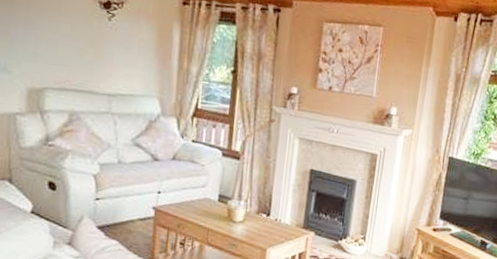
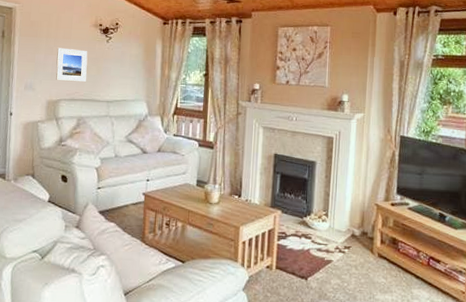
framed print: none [39,20,83,68] -> present [56,47,88,82]

